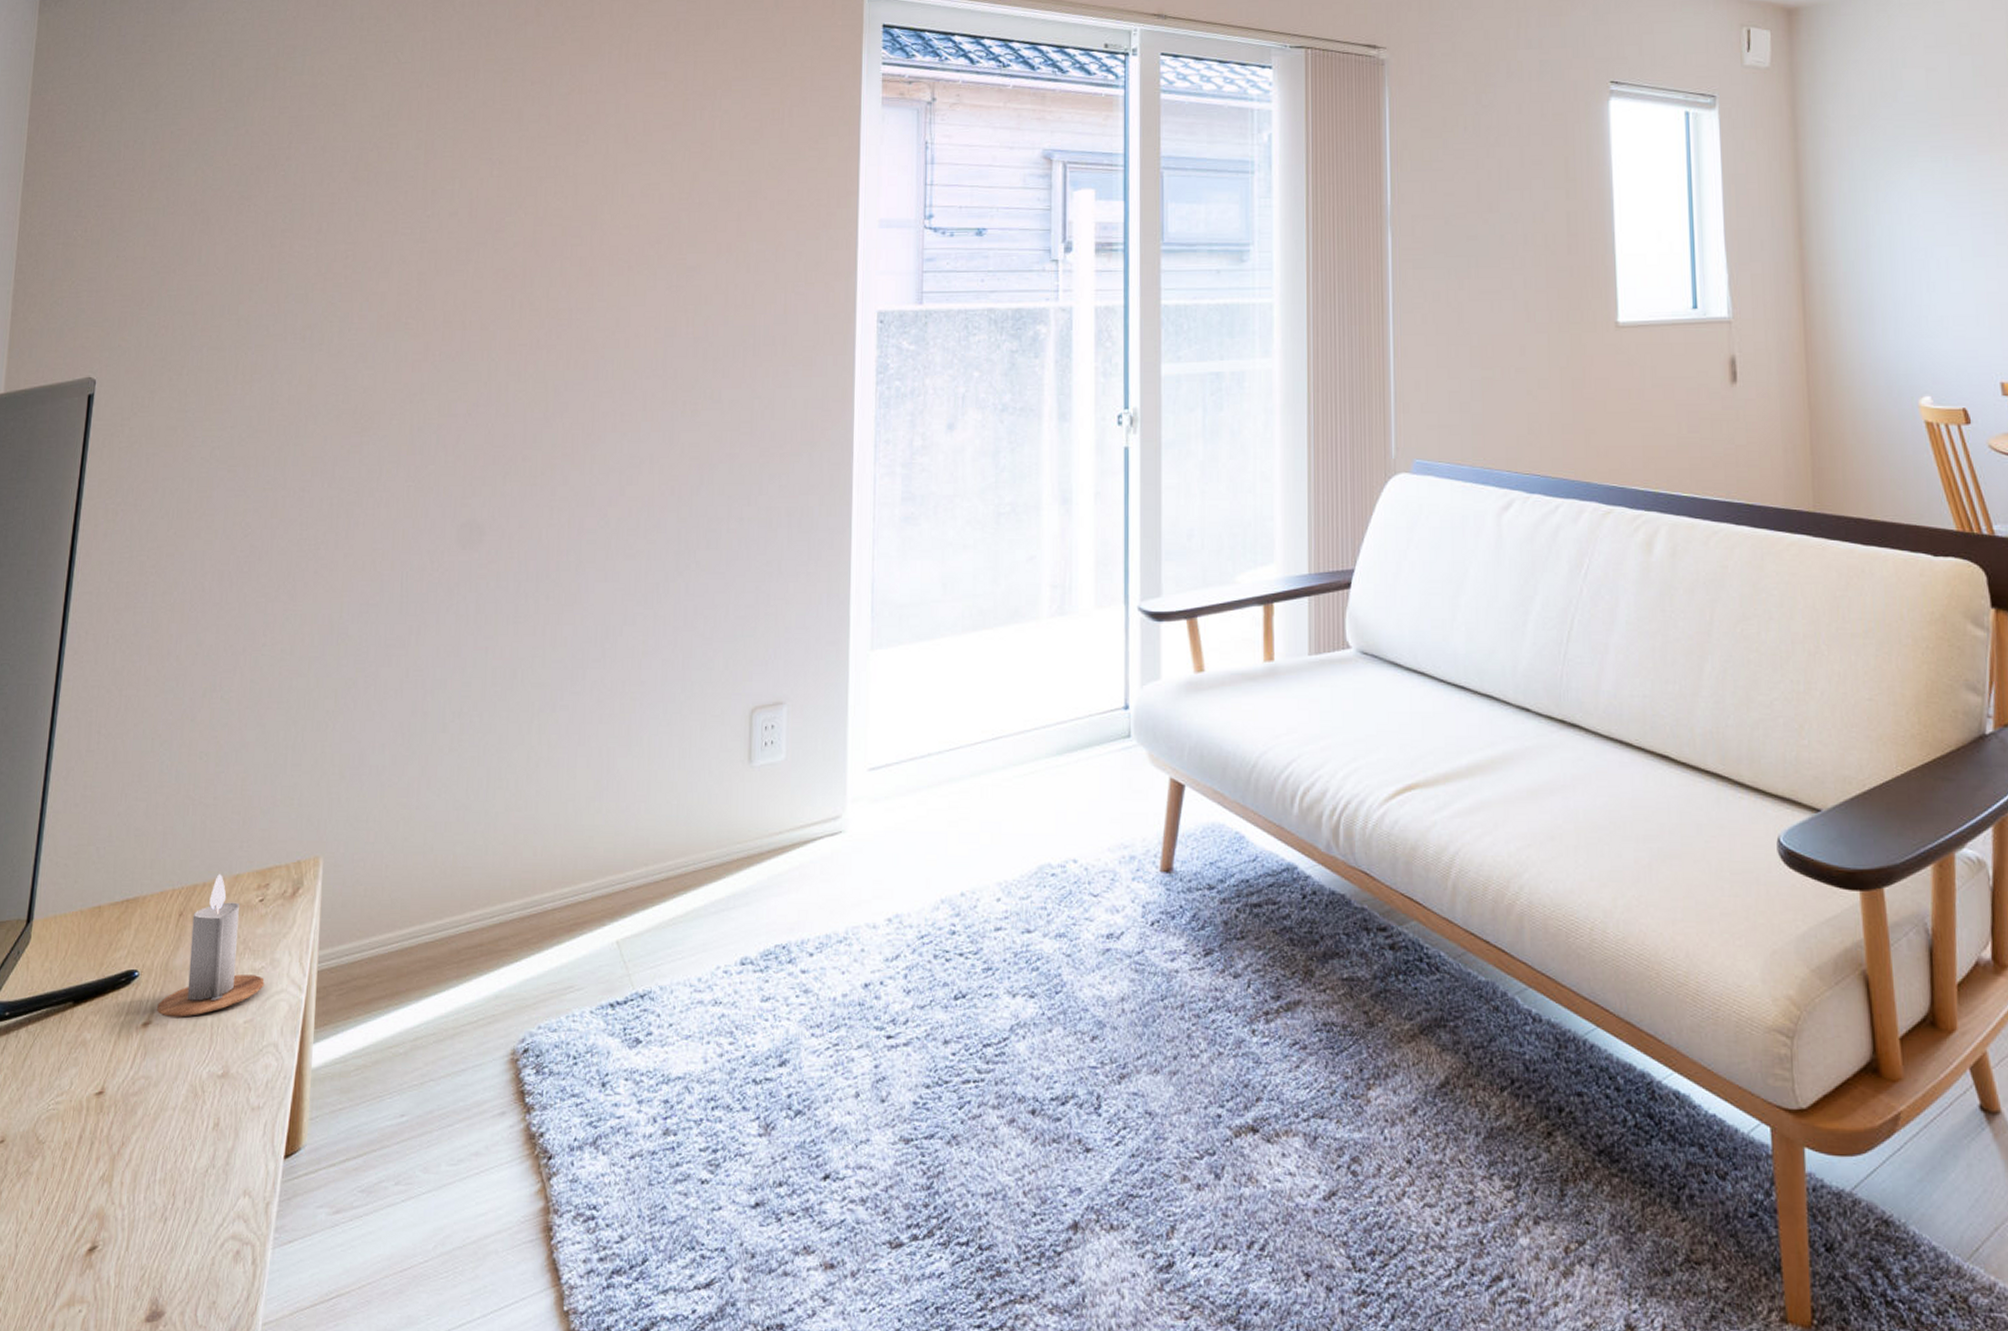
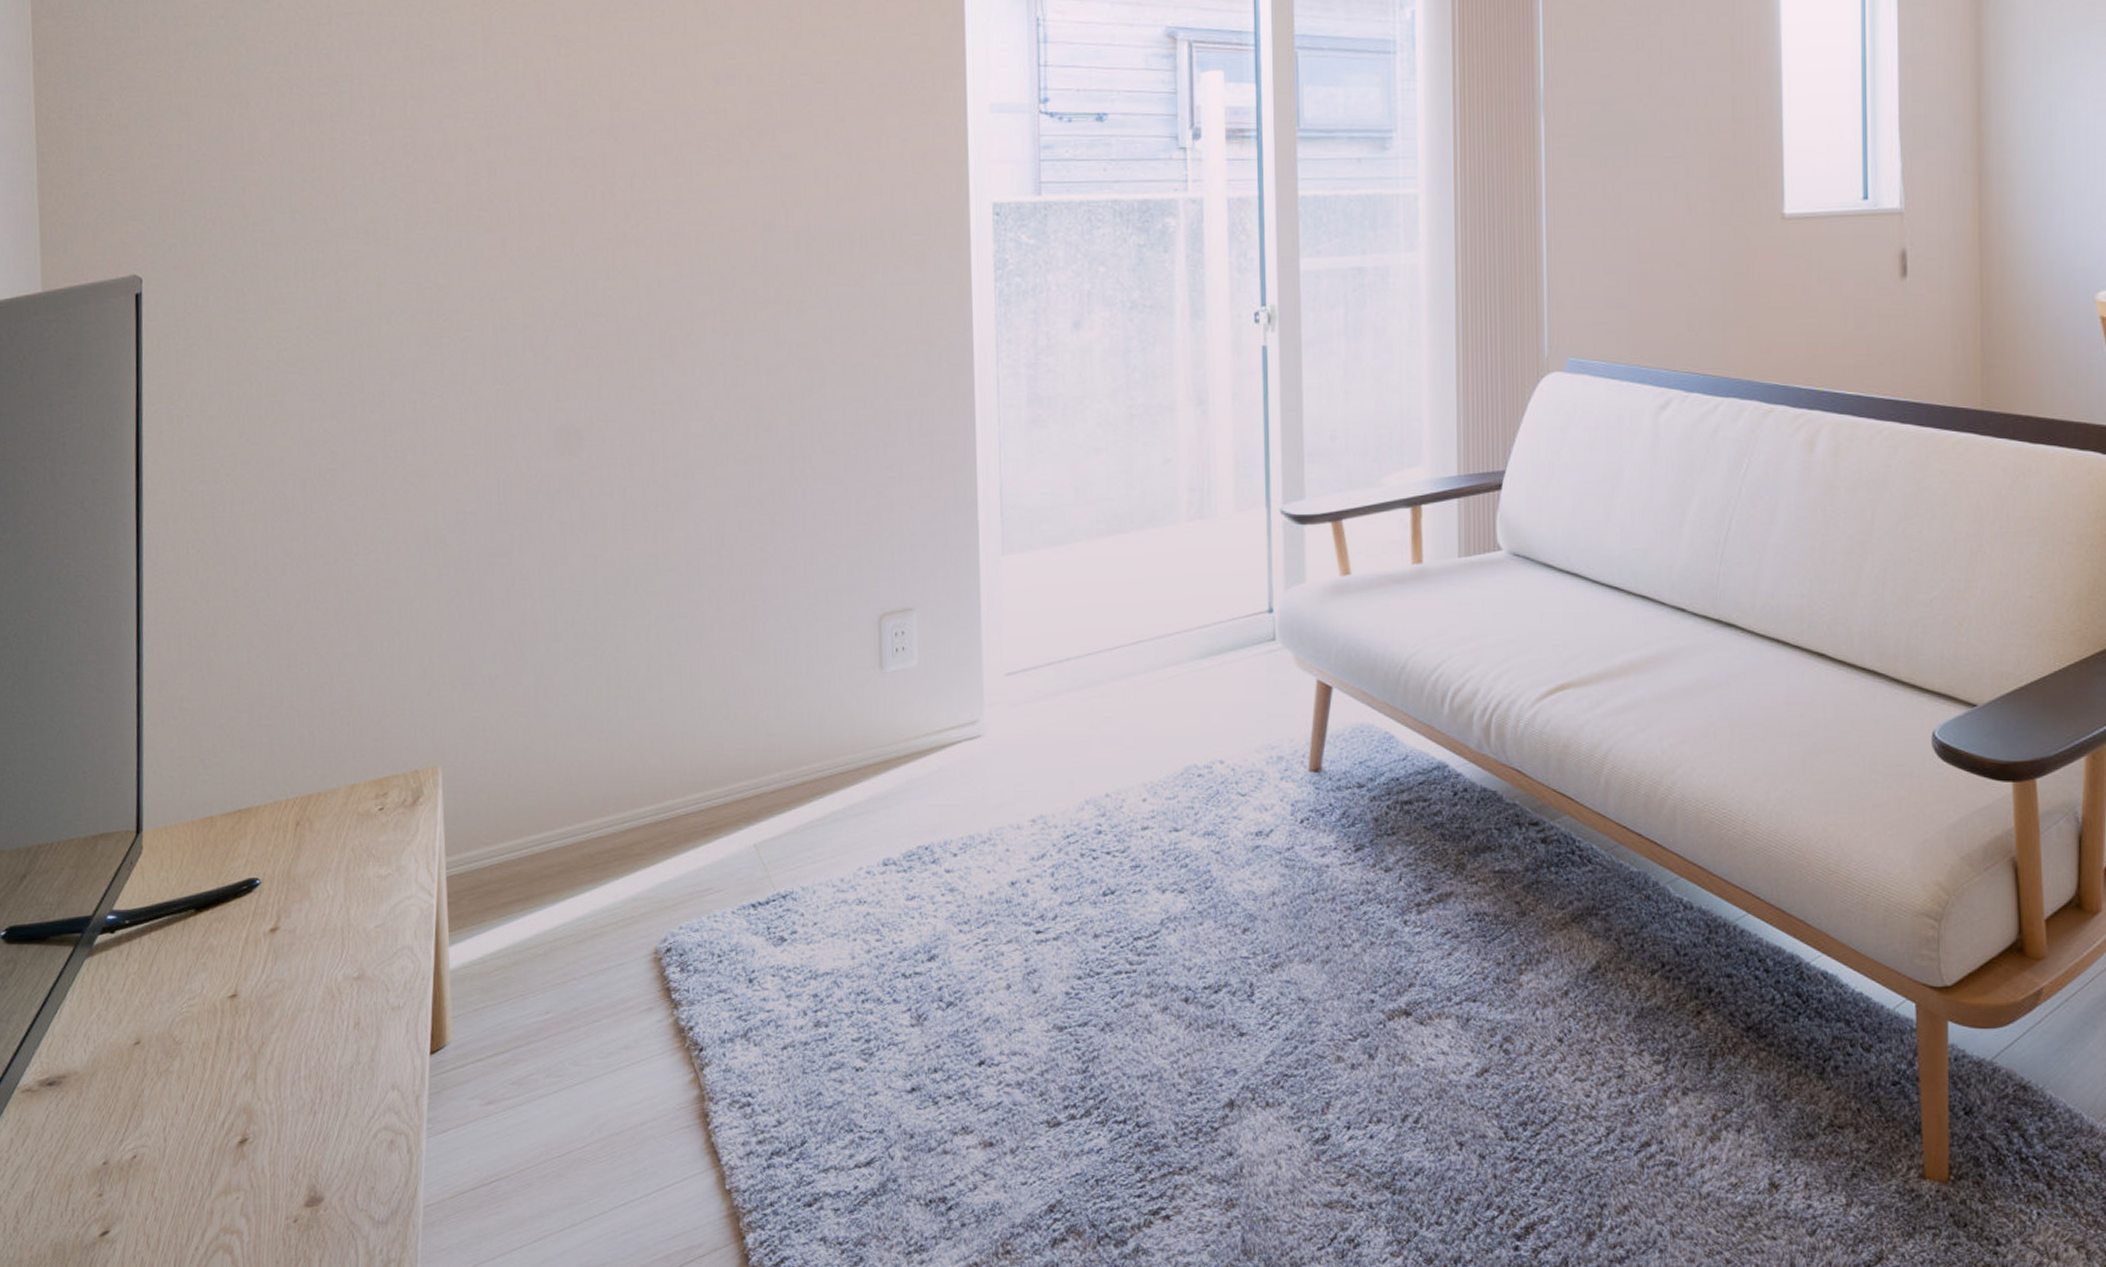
candle: present [157,874,264,1017] -> none [283,784,392,923]

